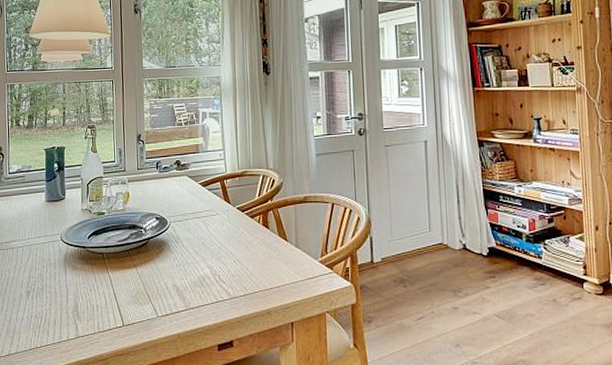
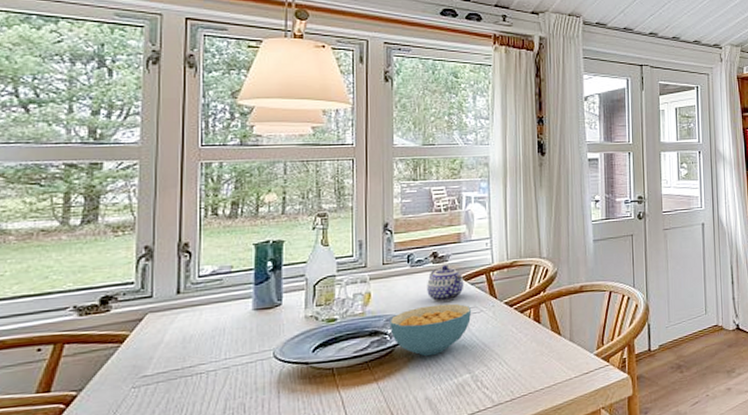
cereal bowl: none [144,206,209,250] -> present [389,303,471,357]
teapot: none [172,172,203,204] -> present [427,264,464,302]

